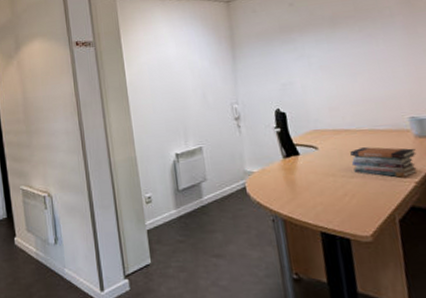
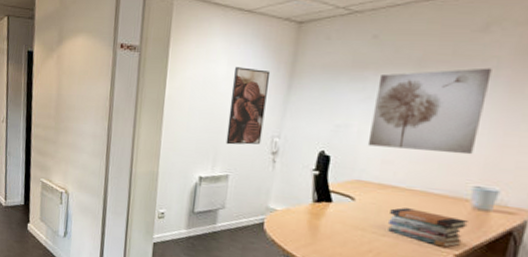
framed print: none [183,46,223,118] -> present [226,67,271,145]
wall art: none [305,16,398,98] -> present [367,68,492,155]

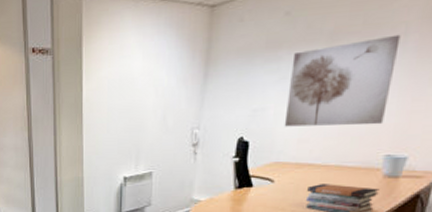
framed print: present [226,67,271,145] -> none [147,60,186,142]

